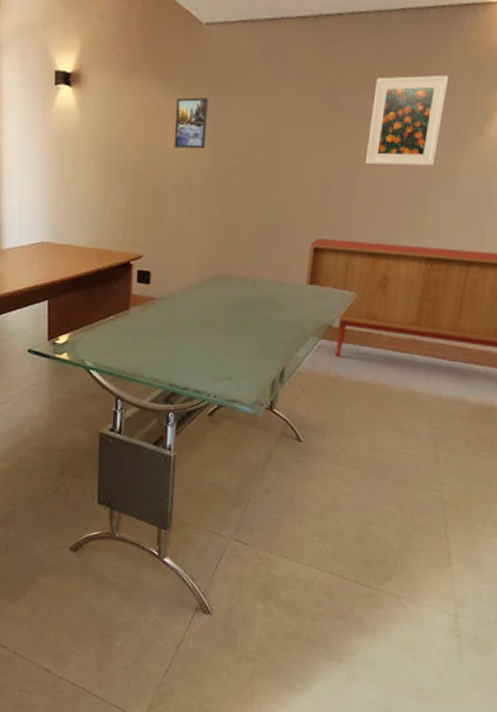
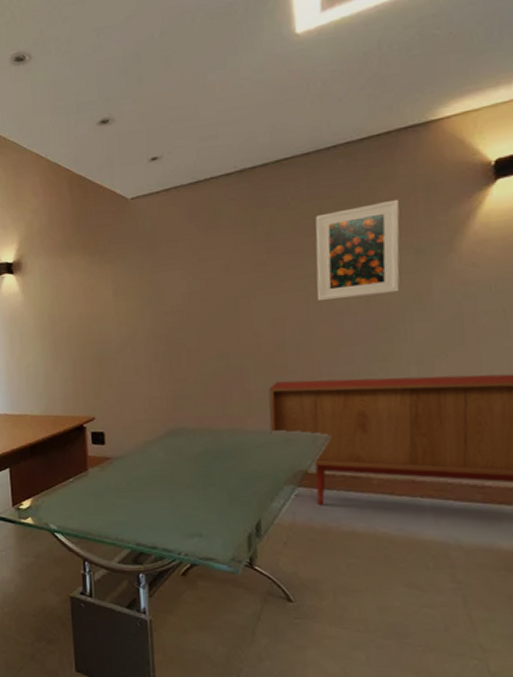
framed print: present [174,97,208,149] -> none [111,264,145,314]

